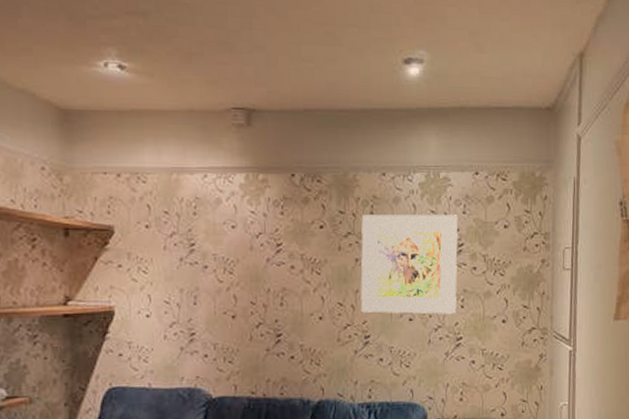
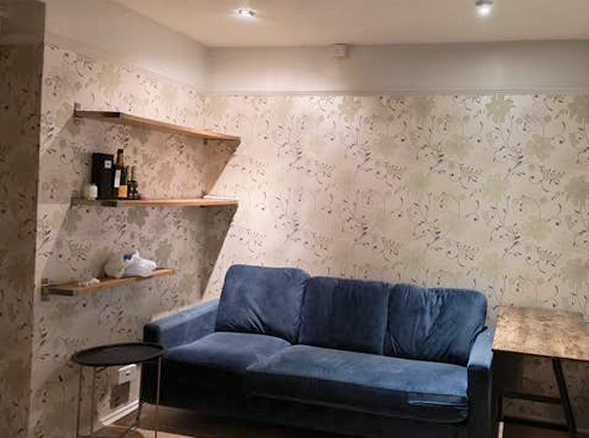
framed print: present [360,215,458,314] -> none [434,131,519,216]

